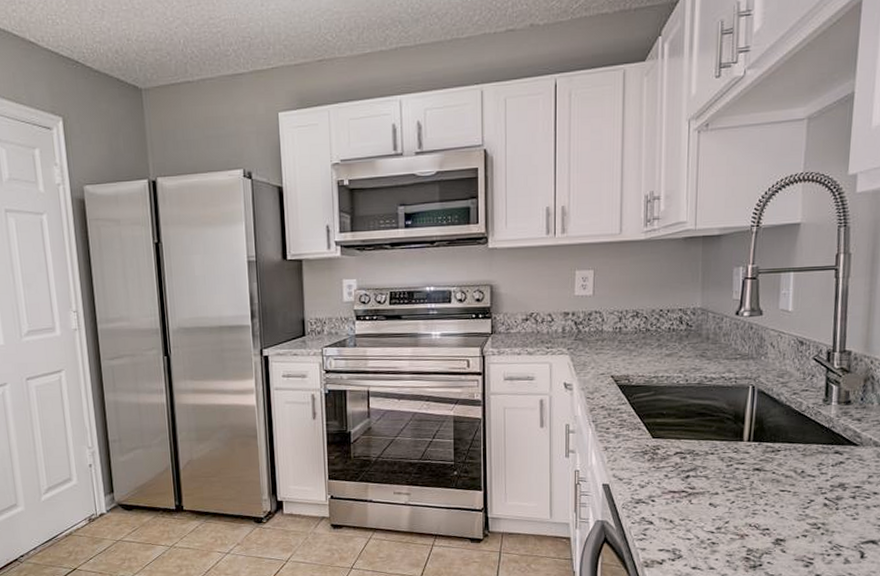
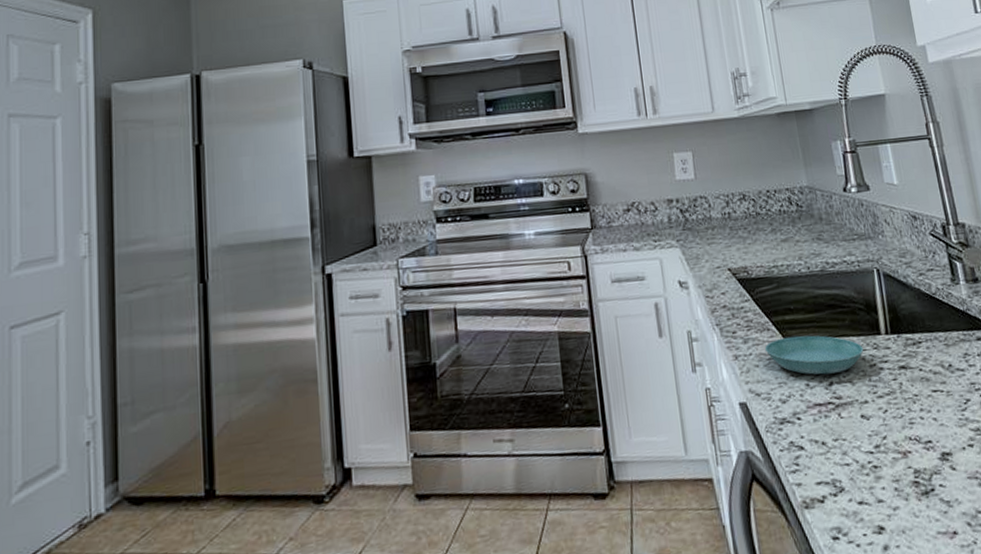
saucer: none [633,436,724,469] -> present [764,335,864,375]

